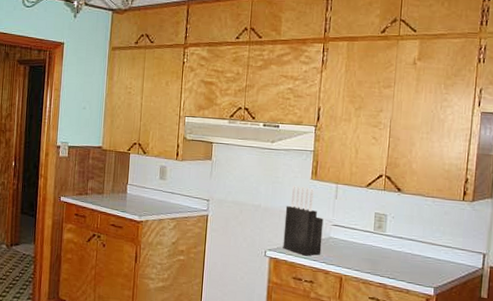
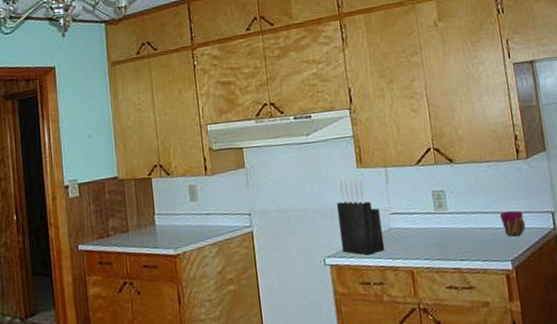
cup: none [433,244,456,268] -> present [499,211,526,237]

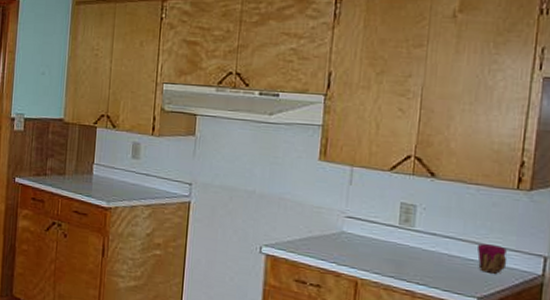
knife block: present [336,177,385,255] -> none [282,167,335,254]

